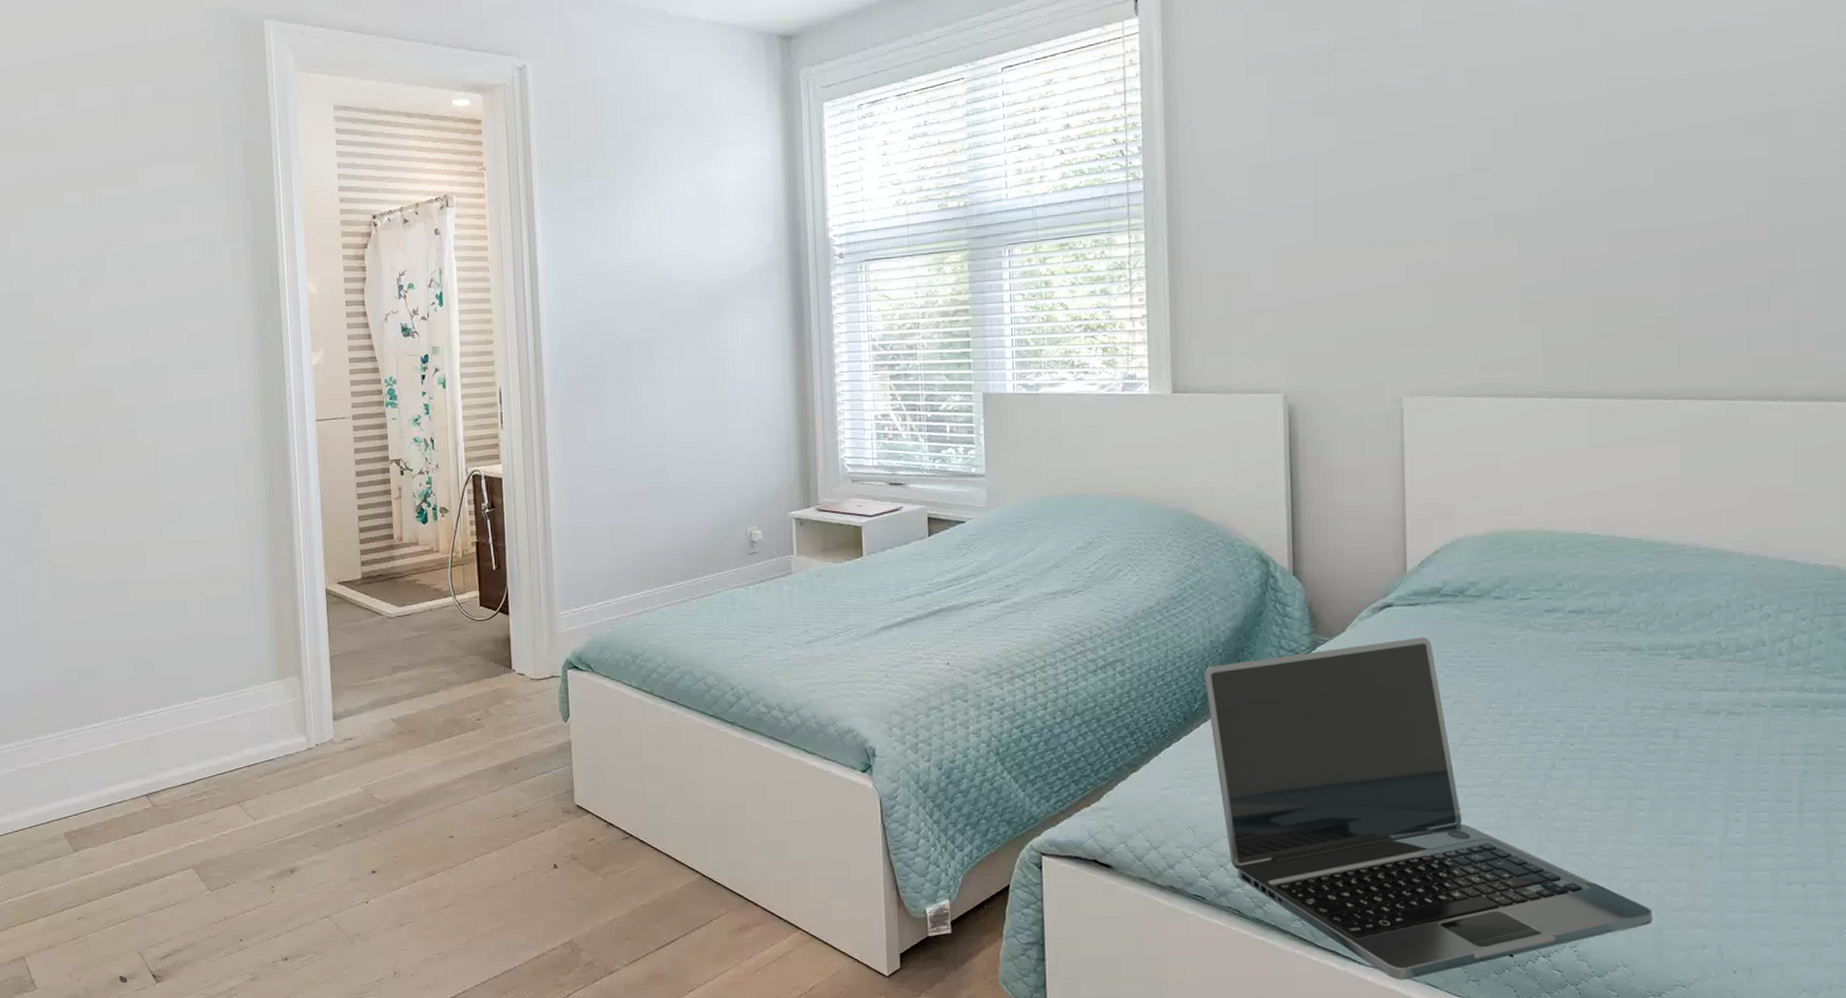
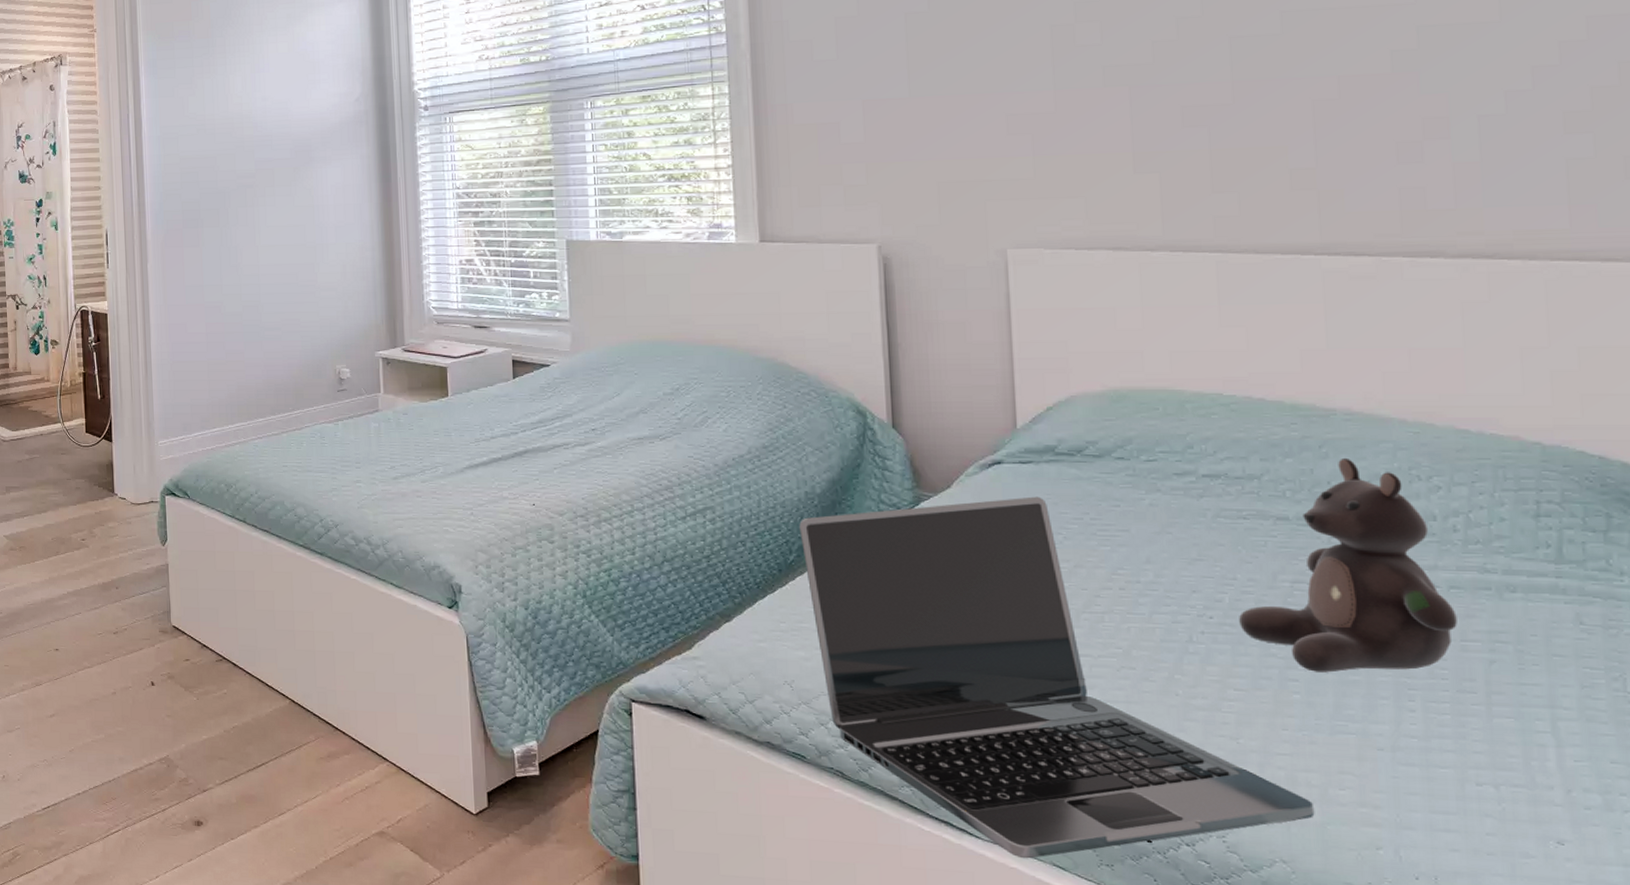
stuffed animal: none [1596,590,1778,790] -> present [1239,457,1457,673]

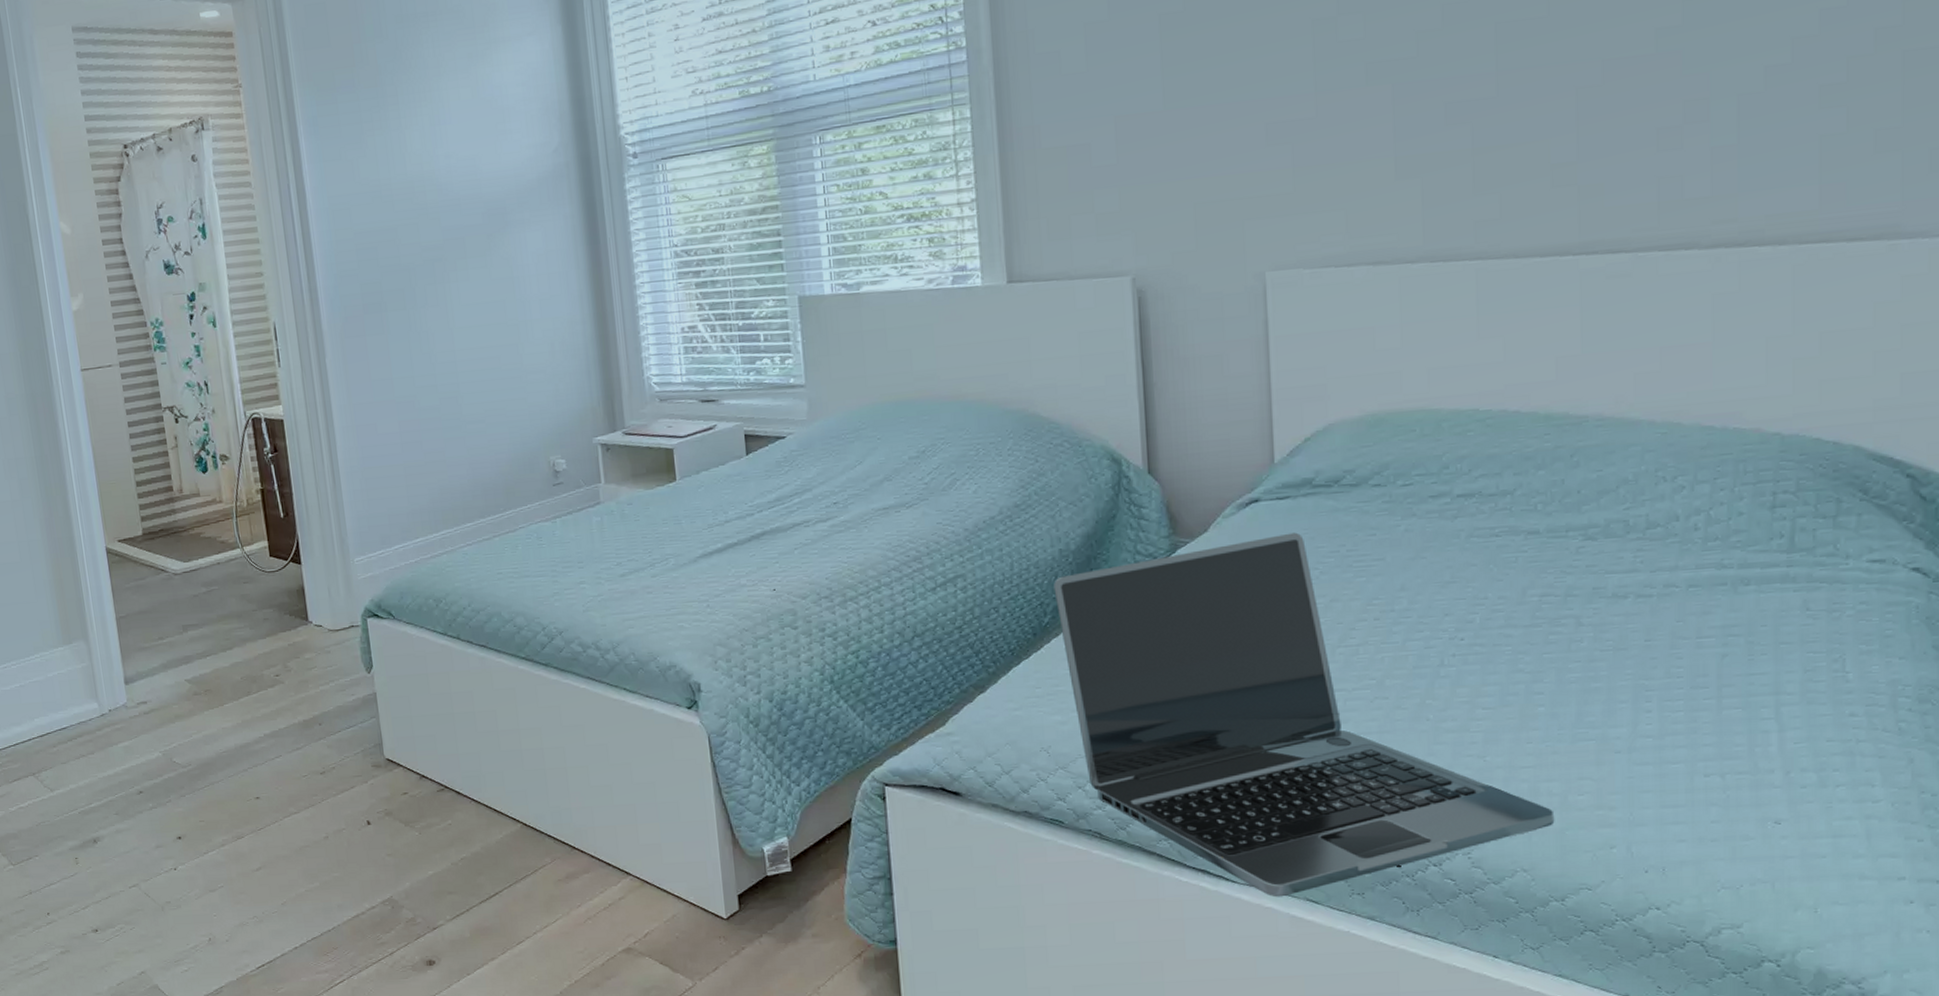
stuffed animal: present [1239,457,1457,673] -> none [1489,464,1694,683]

